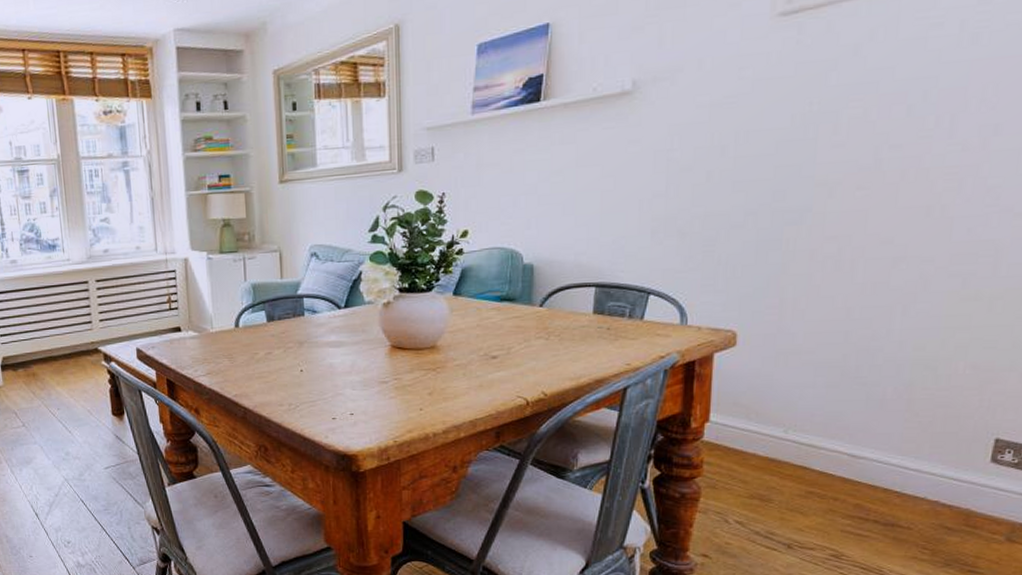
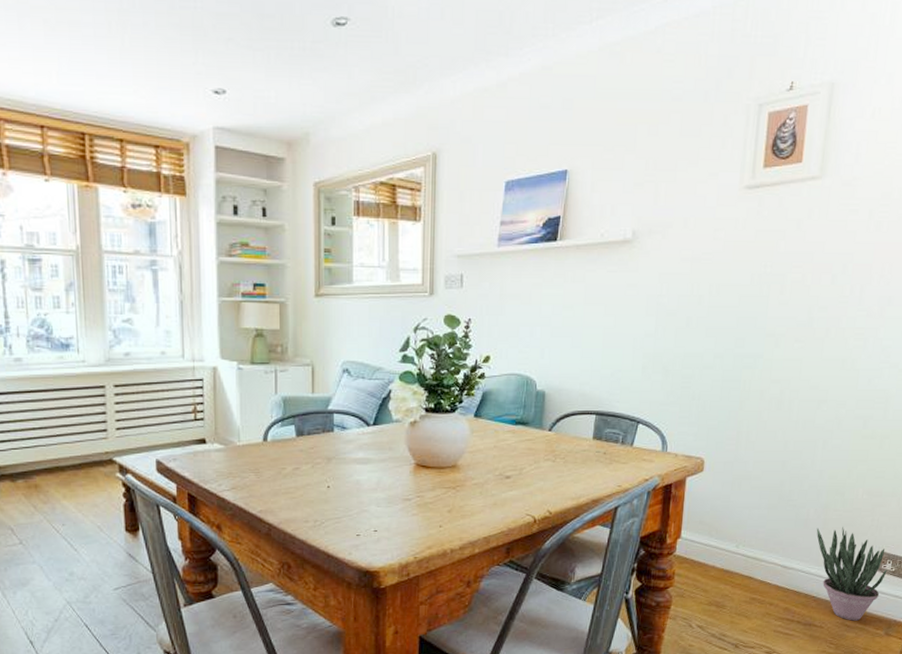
potted plant: none [897,407,1007,522] -> present [816,526,887,621]

